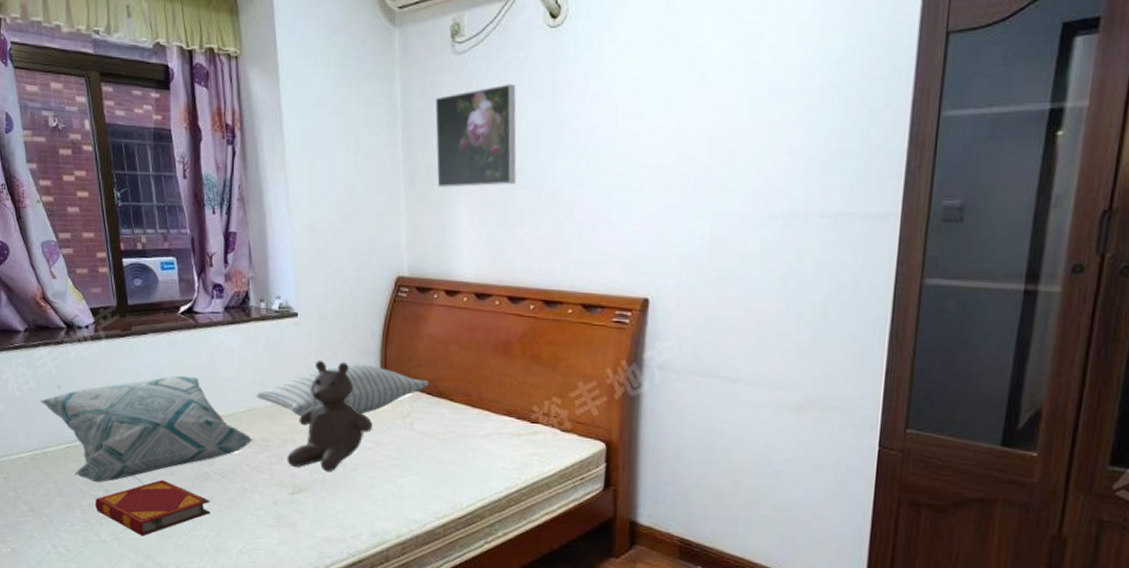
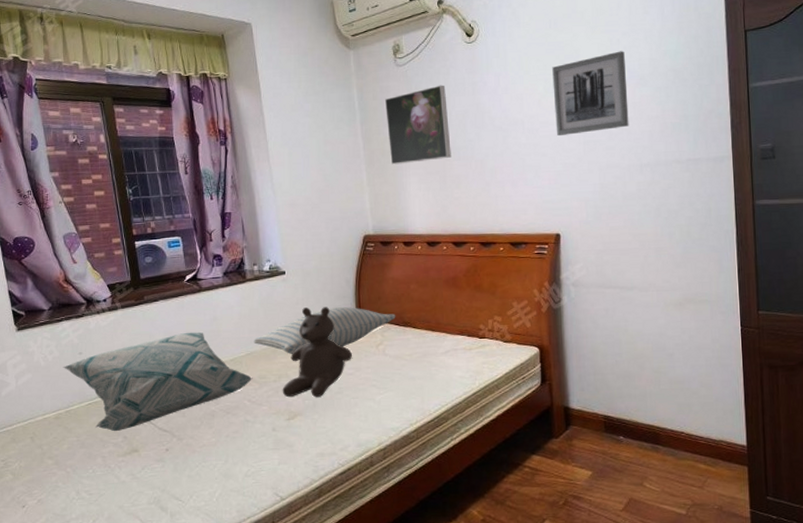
hardback book: present [95,479,211,537] -> none [115,422,218,473]
wall art: none [658,51,767,166] -> present [552,51,629,135]

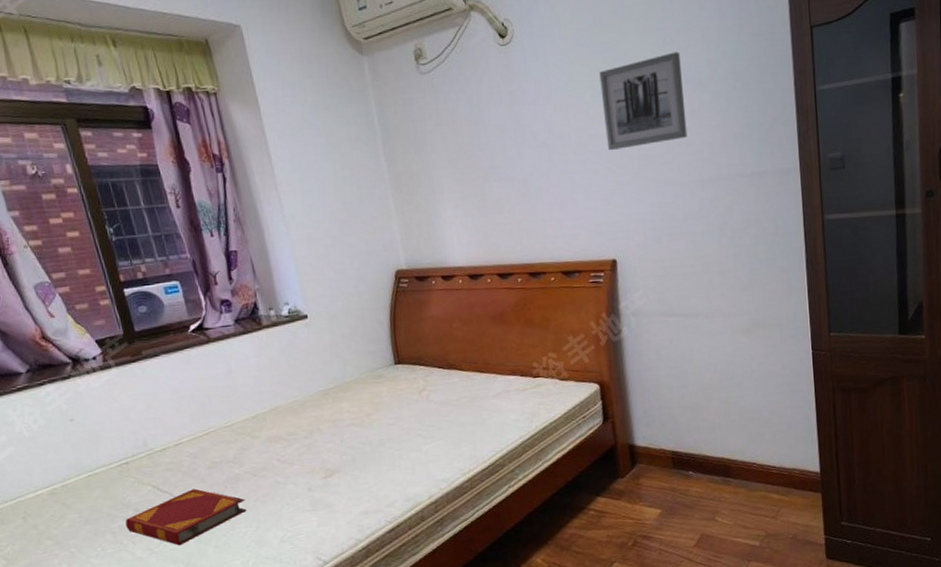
decorative pillow: present [63,331,253,432] -> none [52,387,280,505]
hardback book: none [115,422,218,473] -> present [126,488,247,546]
pillow: present [253,307,396,355] -> none [277,351,439,408]
teddy bear: present [282,307,352,398] -> none [315,352,392,454]
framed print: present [384,85,451,165] -> none [408,95,490,189]

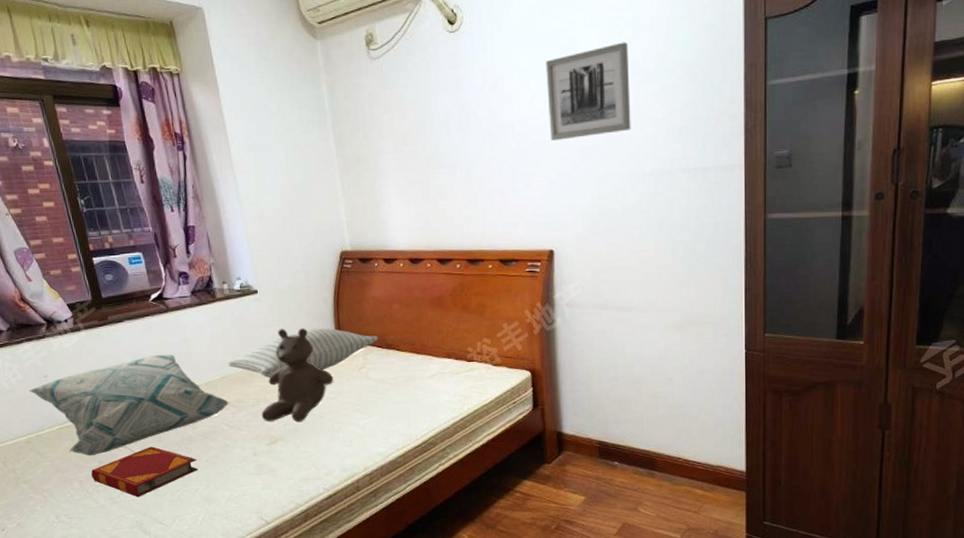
decorative pillow: none [52,387,280,505] -> present [28,354,230,456]
pillow: none [277,351,439,408] -> present [228,328,378,379]
teddy bear: none [315,352,392,454] -> present [261,328,333,422]

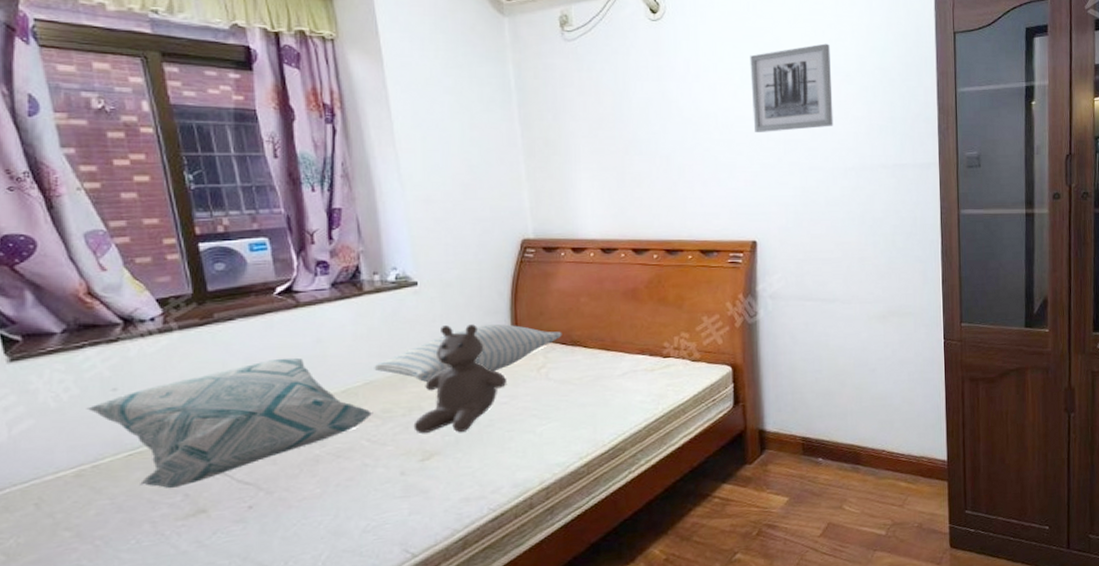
hardback book: present [91,446,198,498] -> none [171,471,325,538]

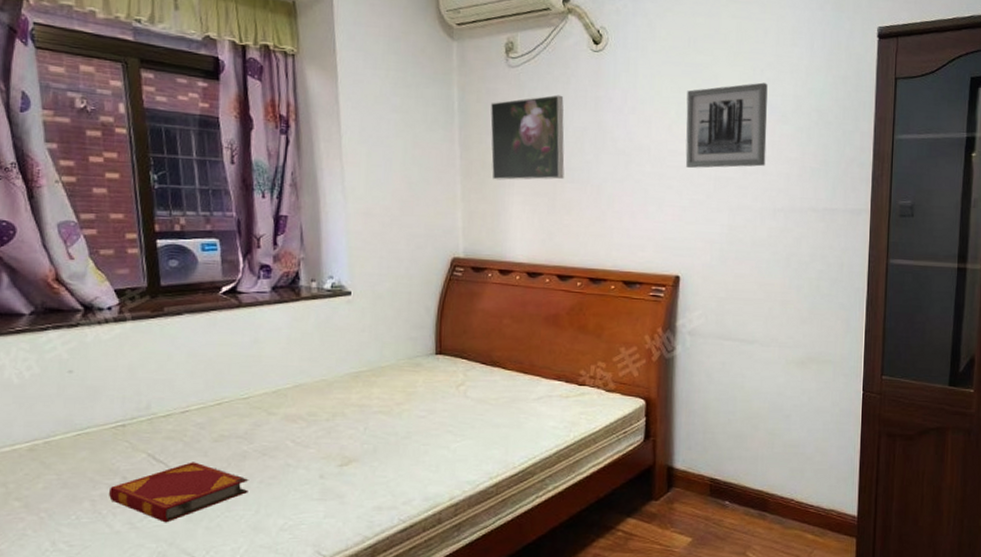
decorative pillow: present [86,357,373,489] -> none [44,355,300,471]
hardback book: none [171,471,325,538] -> present [109,462,248,523]
pillow: present [374,324,562,383] -> none [304,339,483,391]
teddy bear: present [413,324,506,434] -> none [335,336,426,441]
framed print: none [548,66,631,157] -> present [490,94,565,181]

